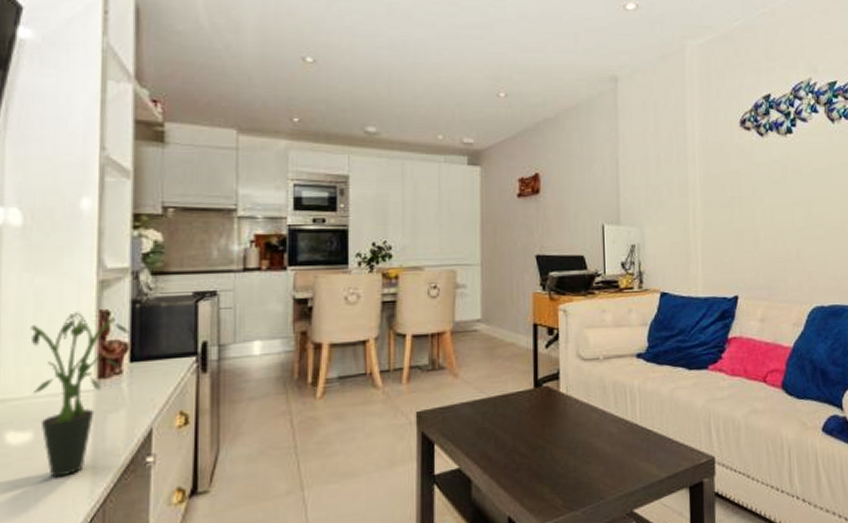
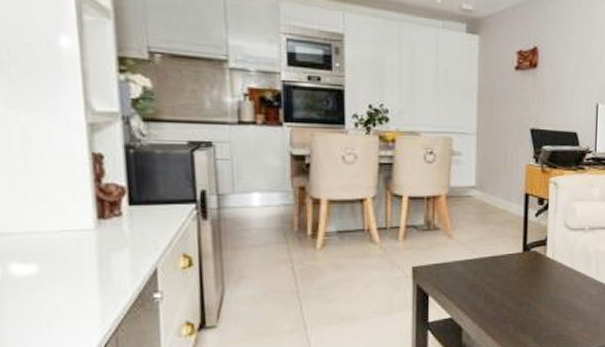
potted plant: present [30,312,129,478] -> none [21,153,125,307]

